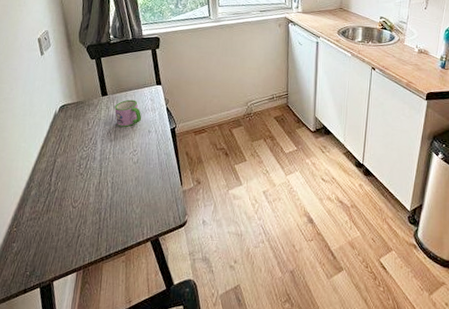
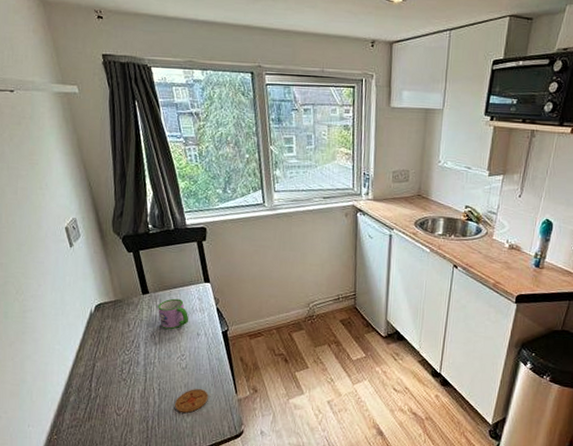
coaster: none [126,182,157,205] -> present [175,389,209,414]

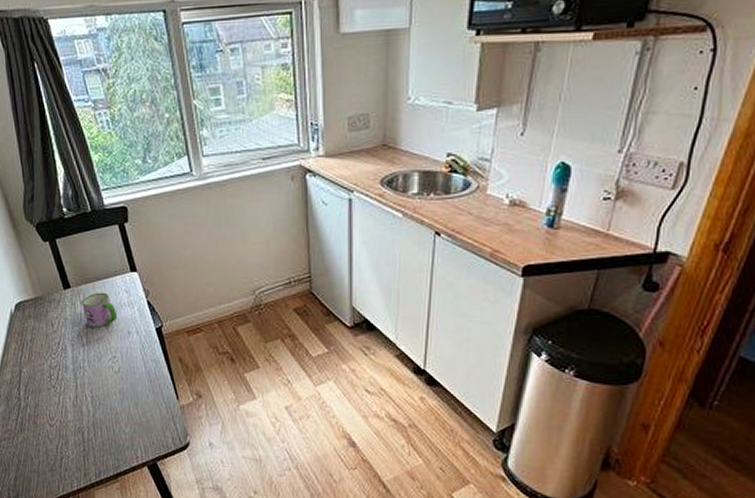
coaster: present [175,389,209,414] -> none [111,395,147,424]

